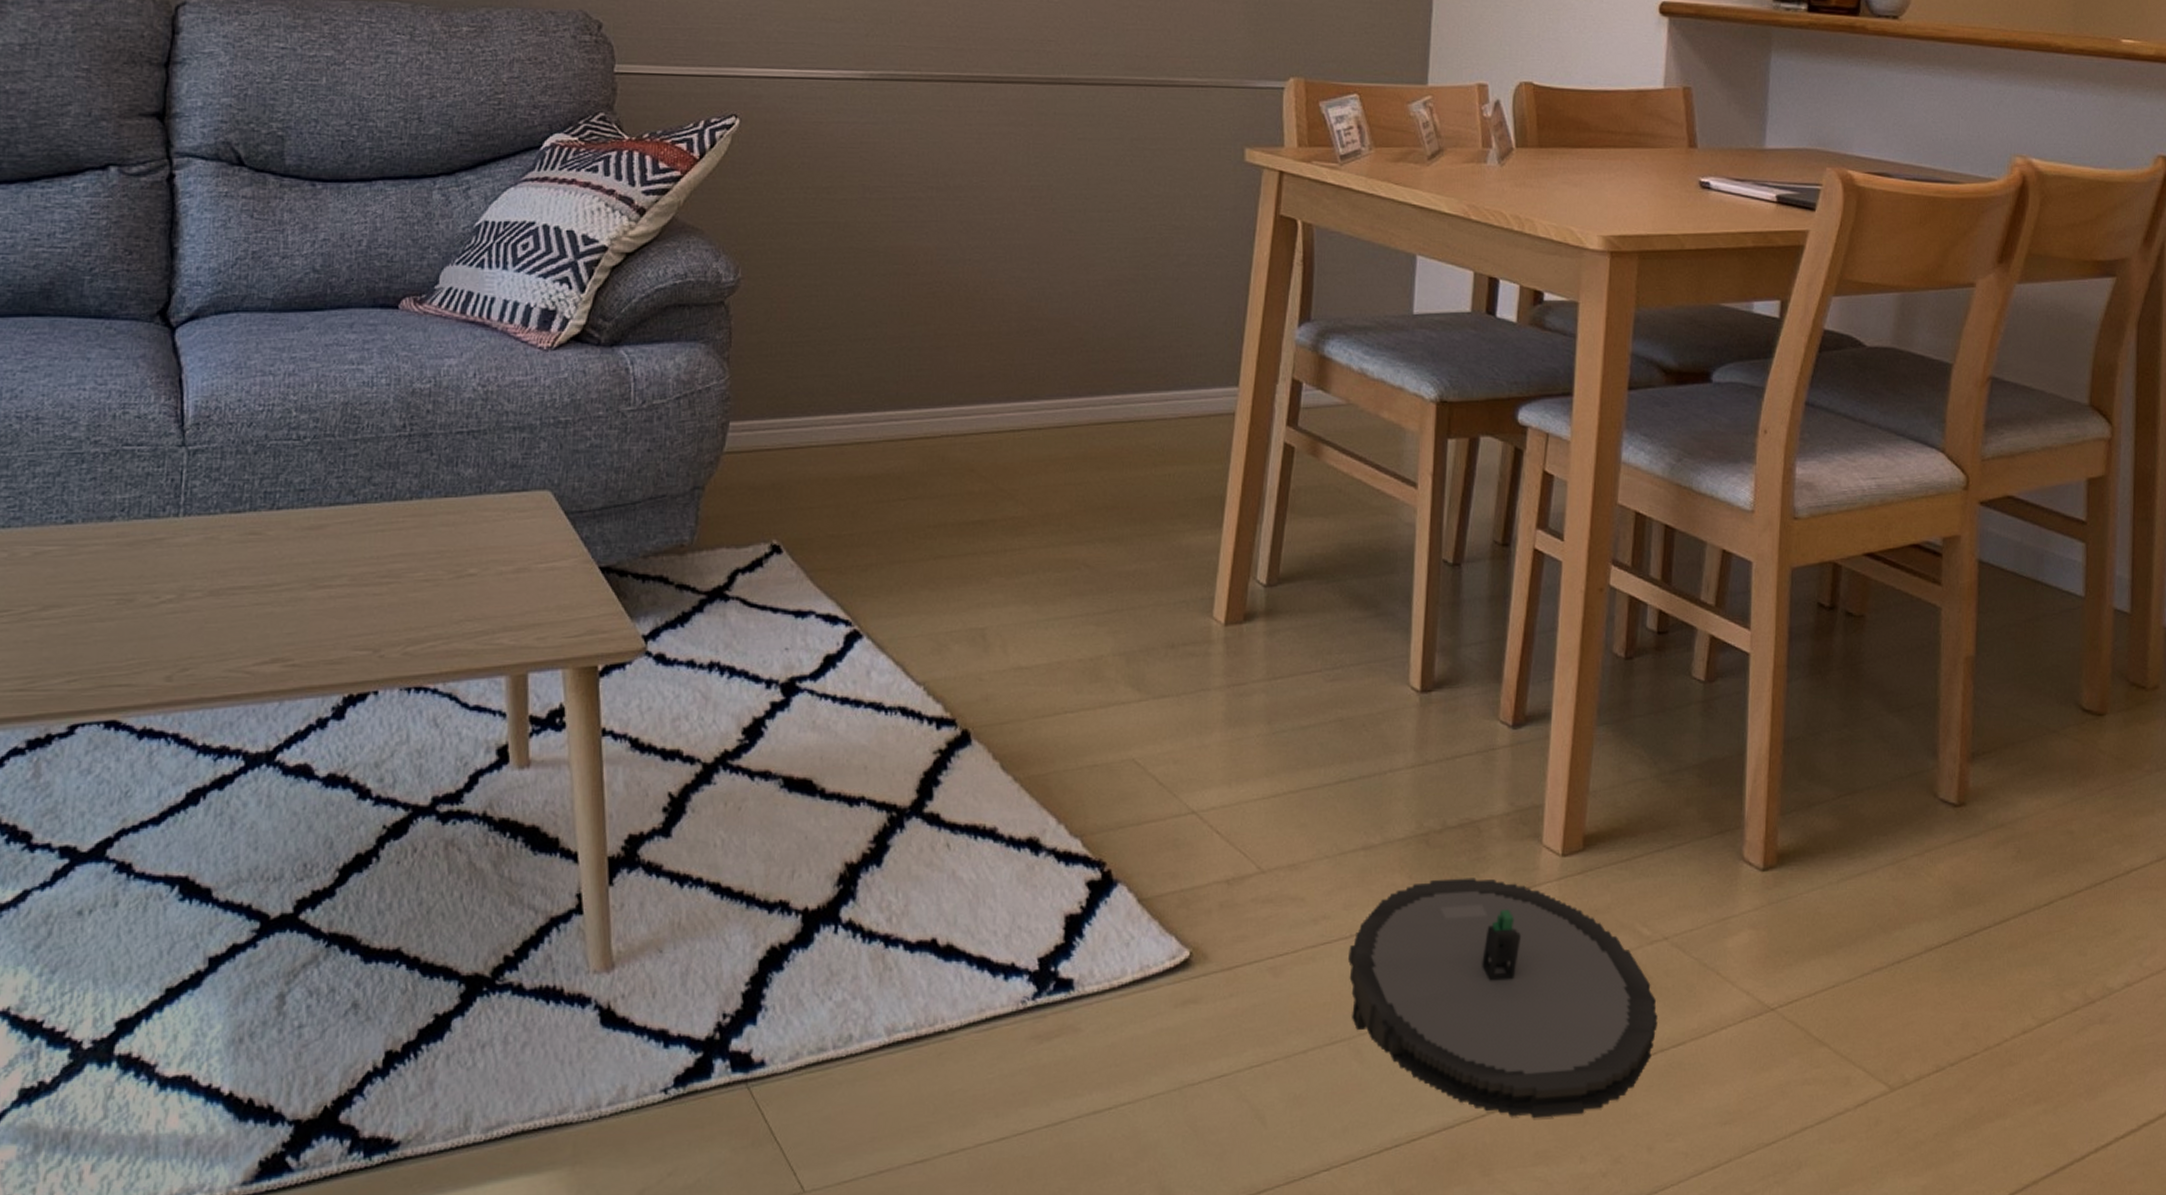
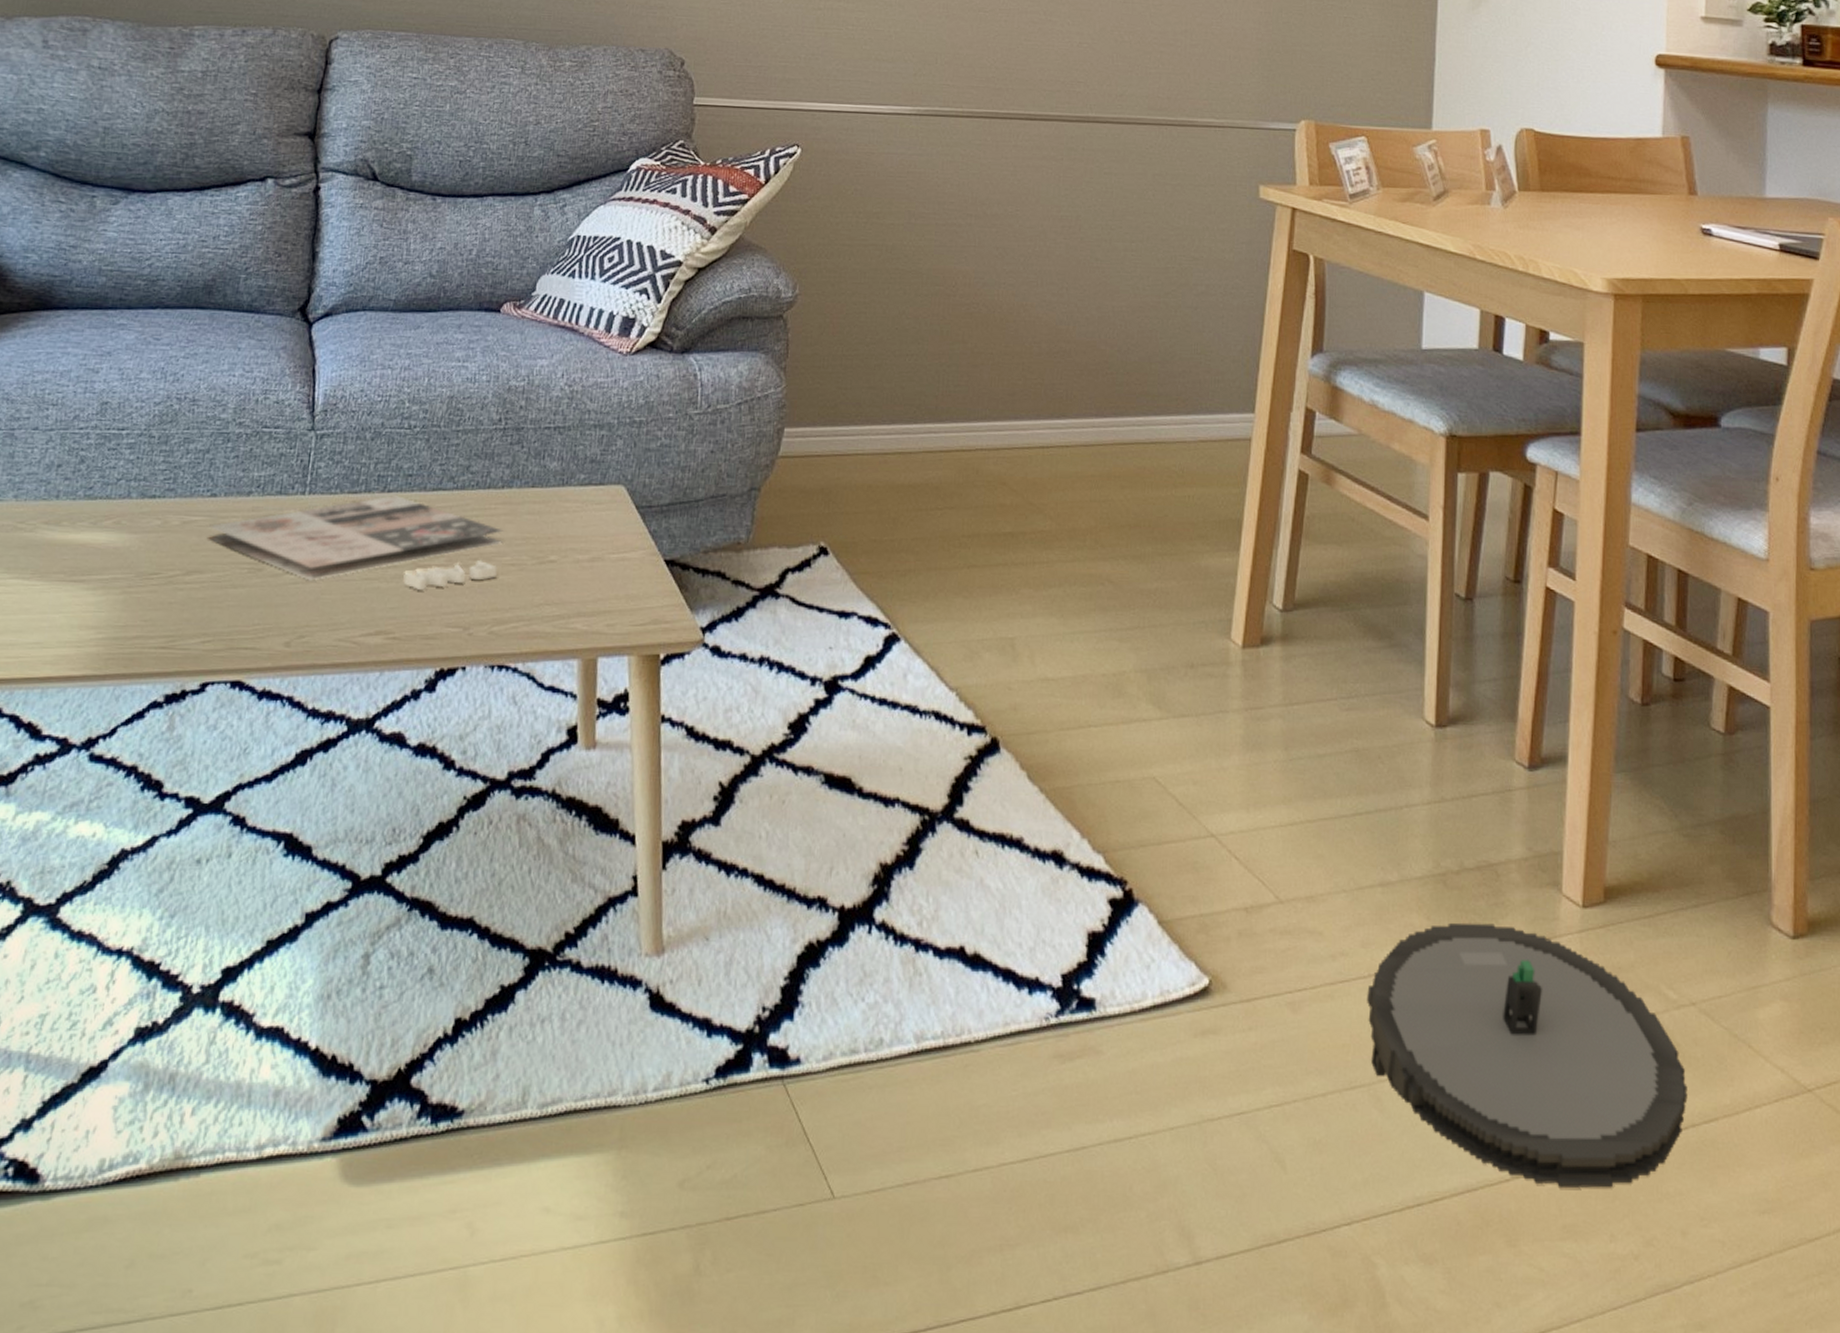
magazine: none [66,513,415,612] -> present [208,495,504,590]

